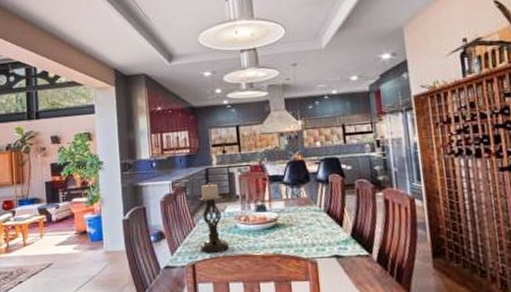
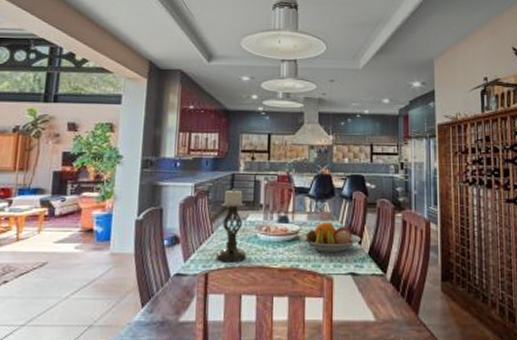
fruit bowl: none [279,207,343,237] -> present [300,221,362,252]

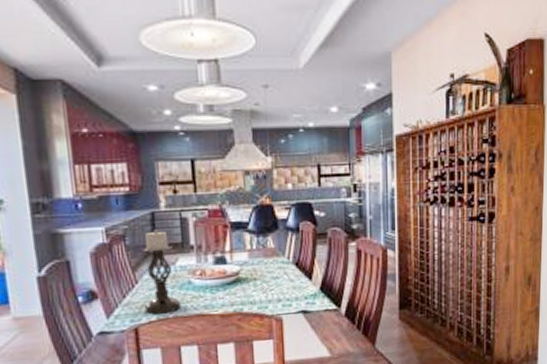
fruit bowl: present [300,221,362,252] -> none [241,258,312,292]

